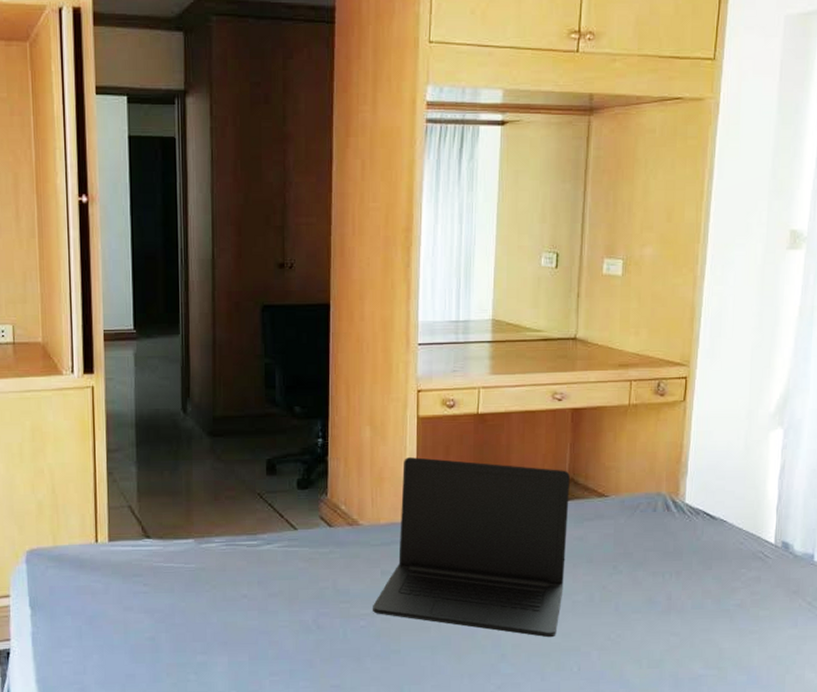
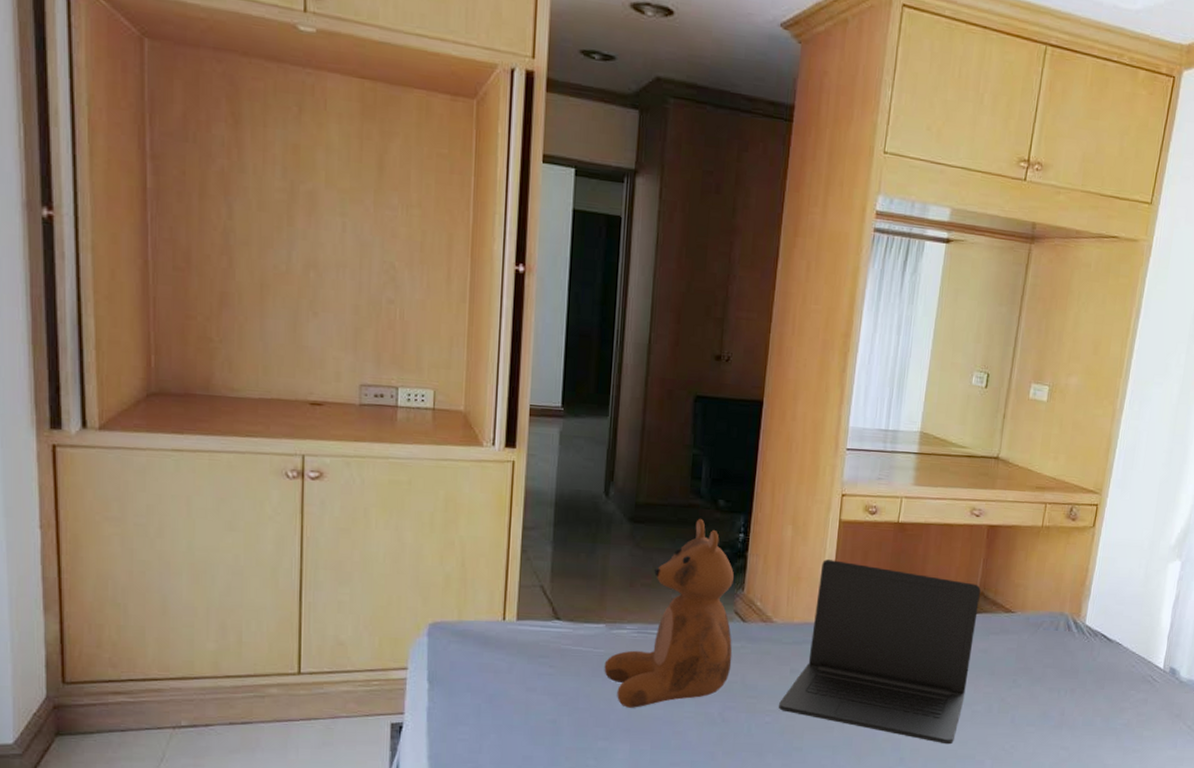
teddy bear: none [196,426,322,621] -> present [604,518,734,708]

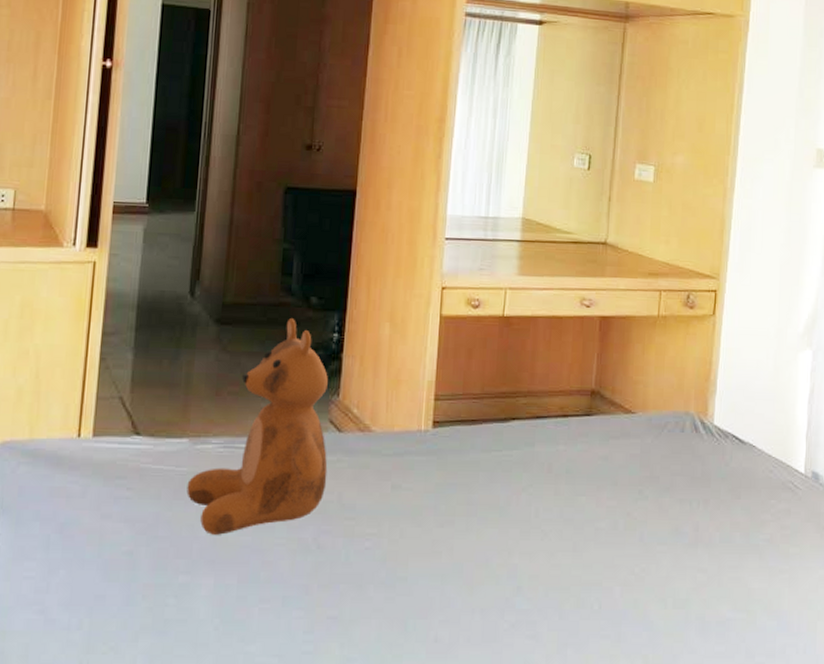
laptop: present [779,559,981,745] -> none [380,359,596,569]

